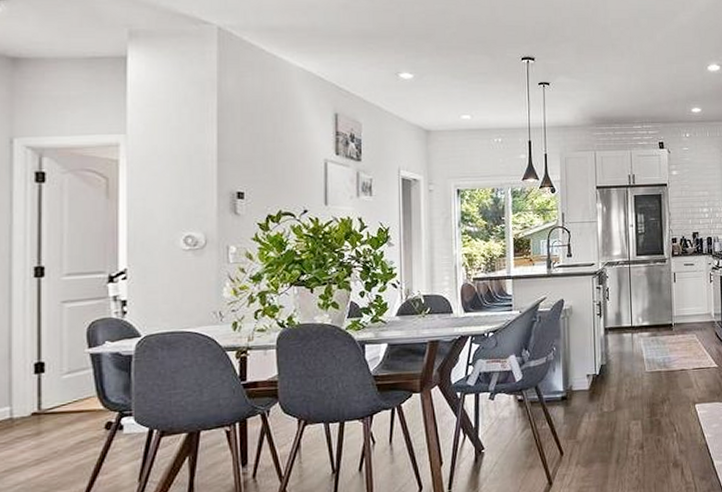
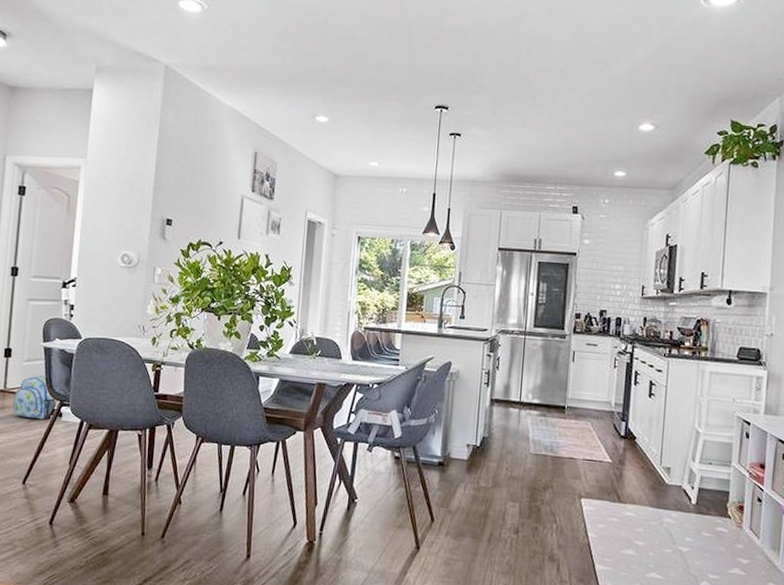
backpack: none [53,386,115,440] -> present [12,375,57,420]

